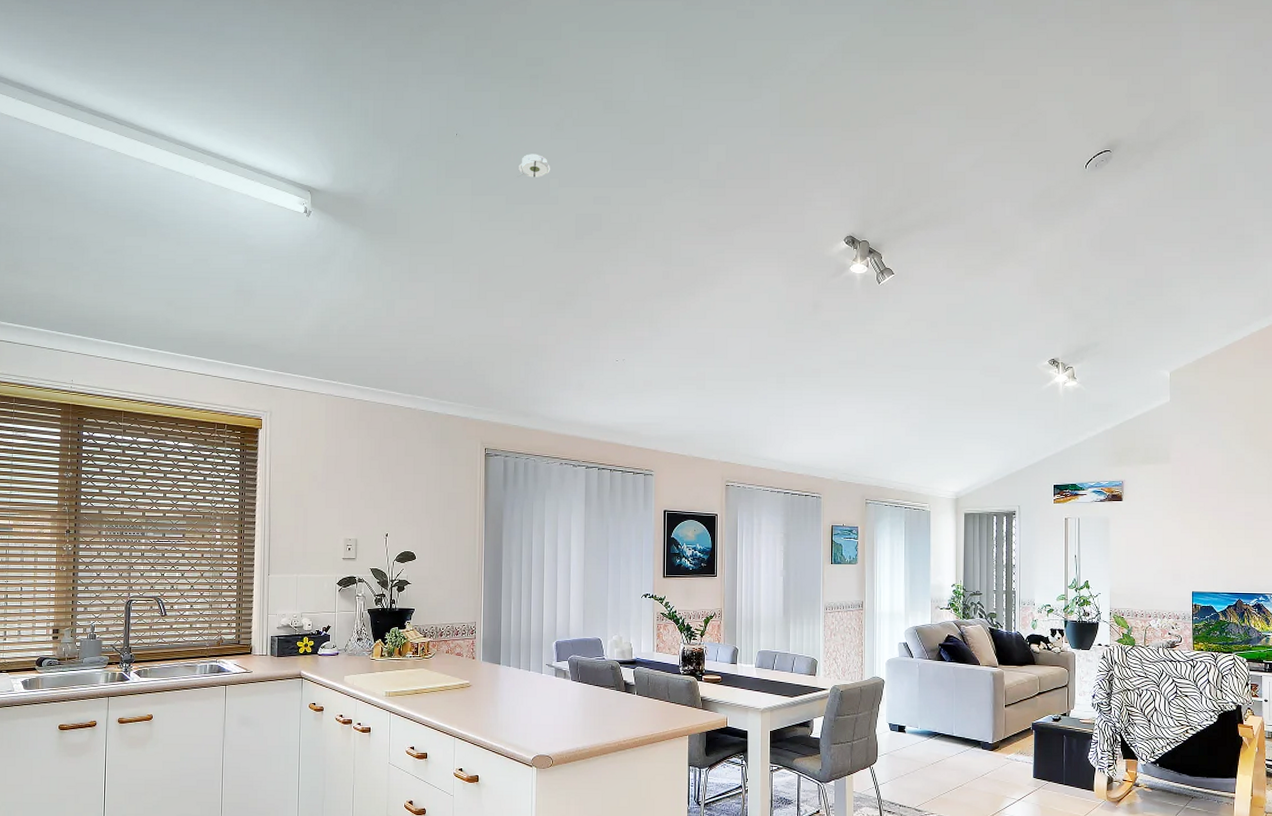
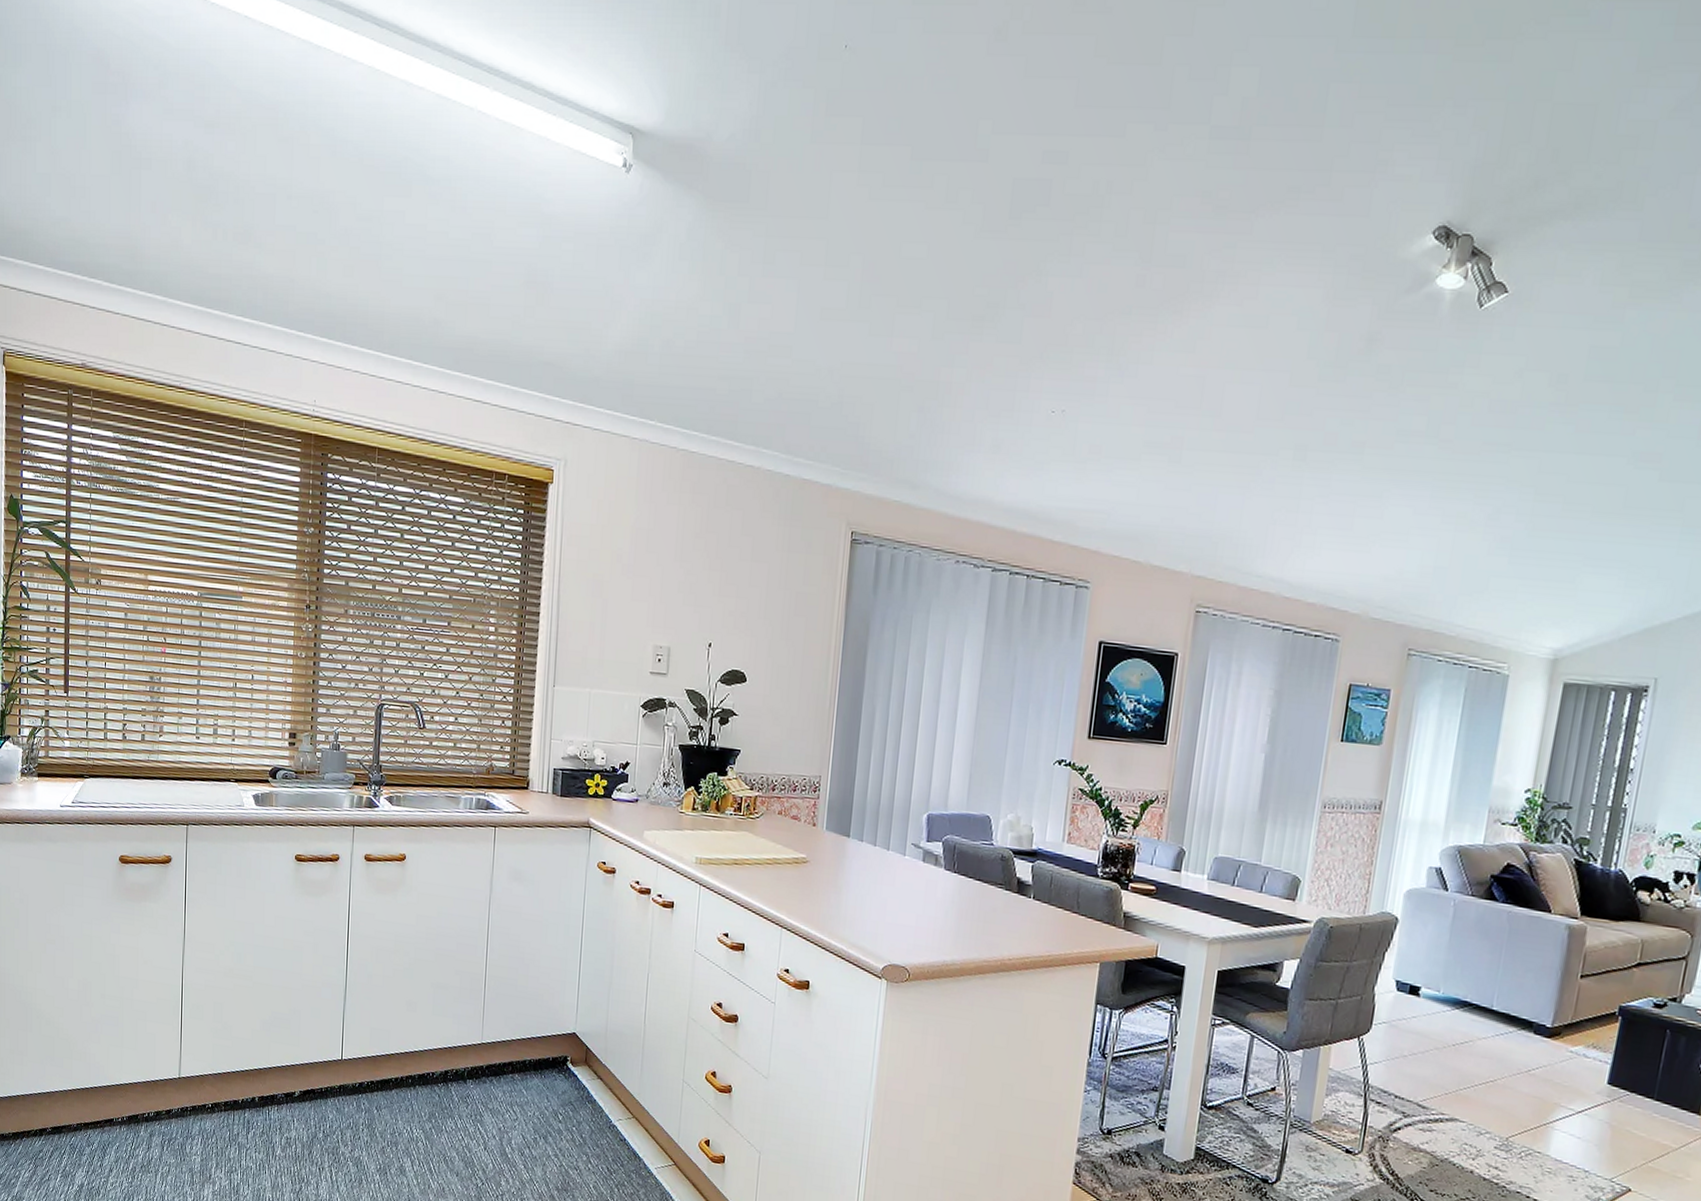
smoke detector: present [517,154,551,177] -> none [930,79,983,118]

